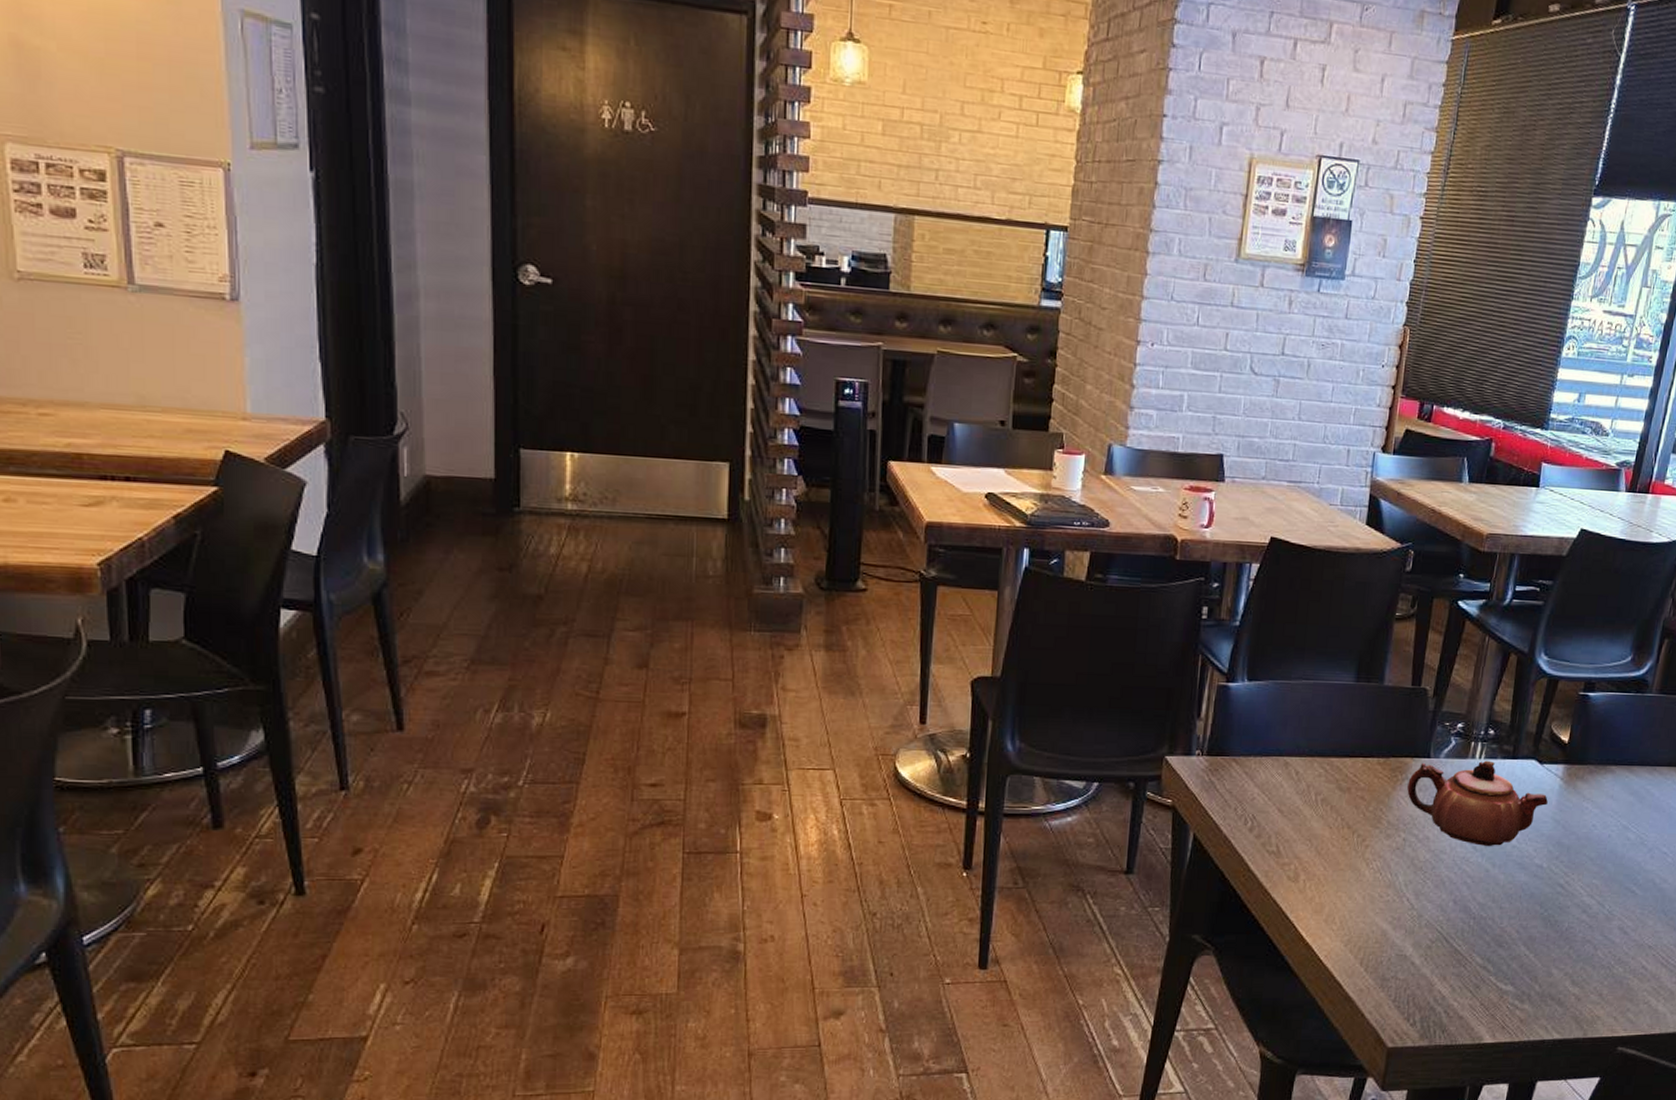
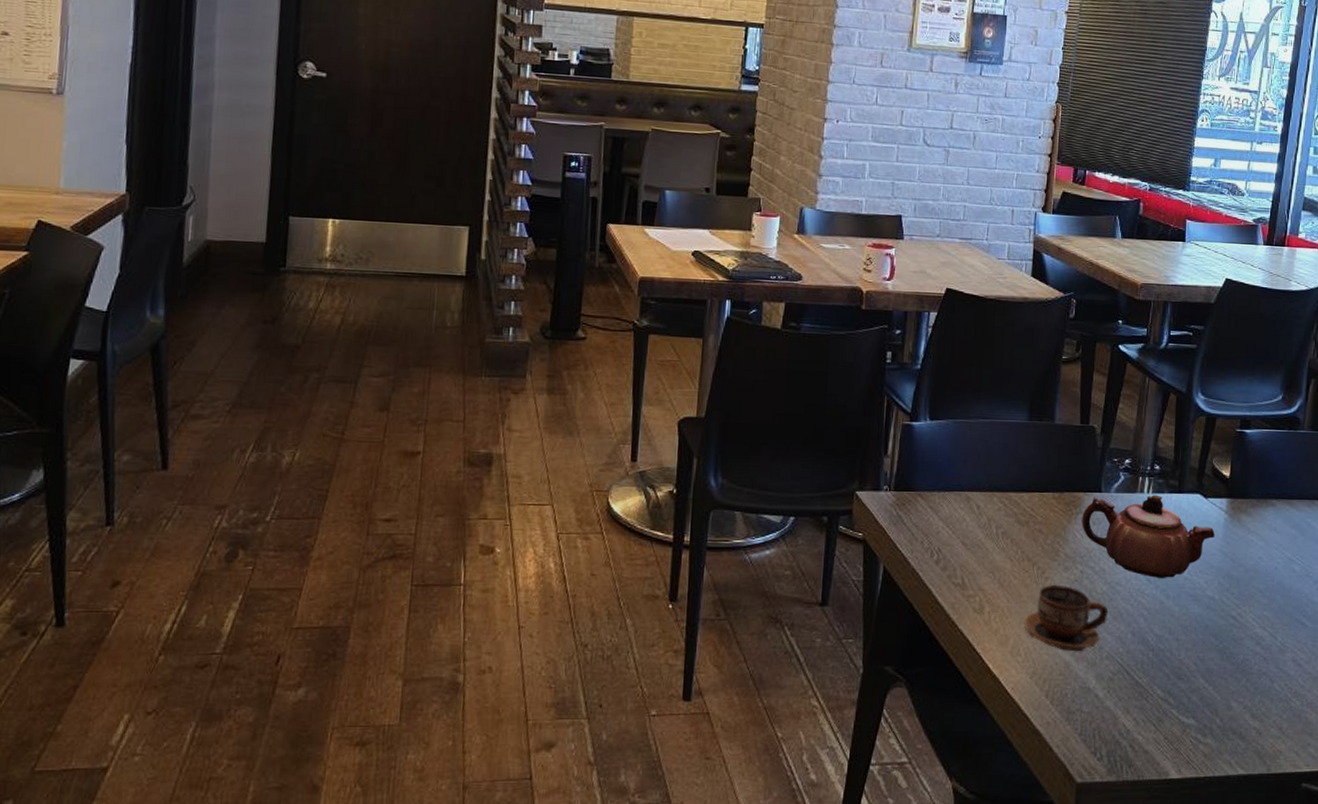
cup: none [1340,852,1430,920] -> present [1023,584,1108,652]

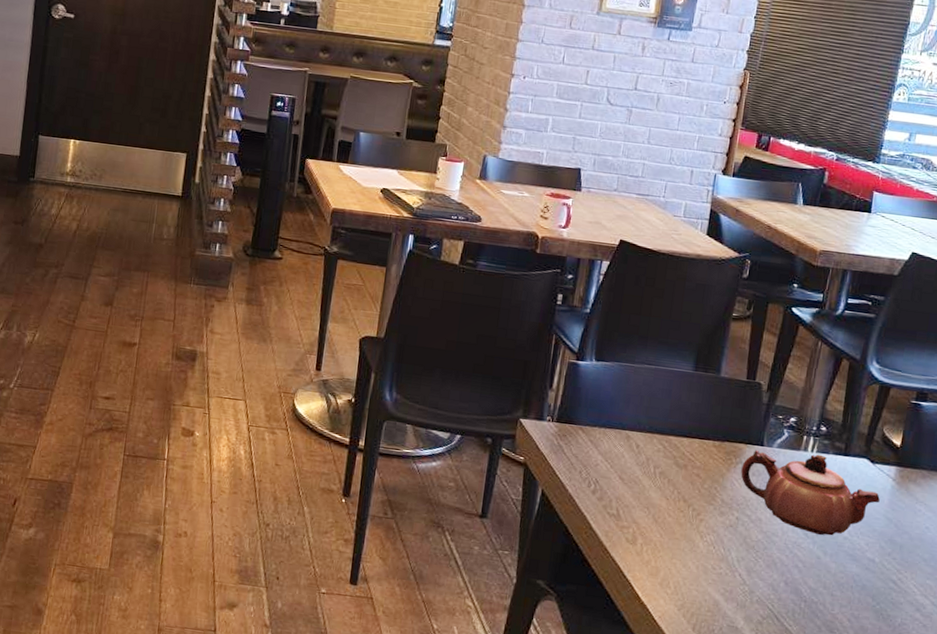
cup: present [1023,584,1108,652] -> none [675,526,762,593]

